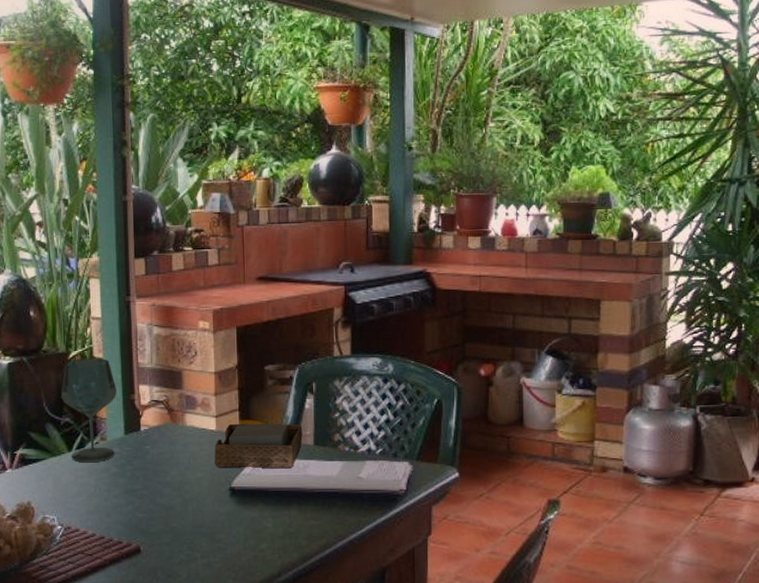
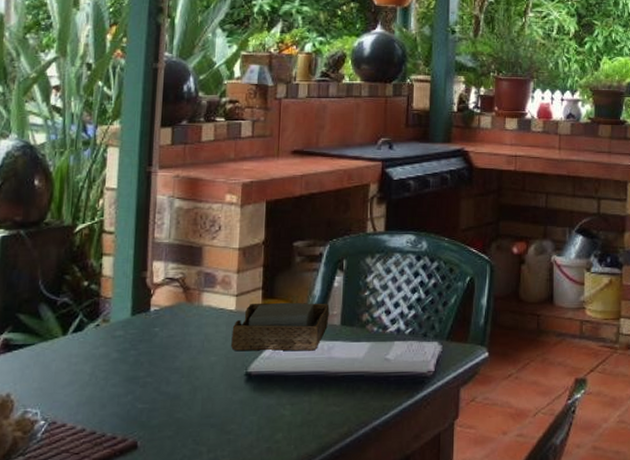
wine glass: present [61,358,117,463] -> none [61,232,127,348]

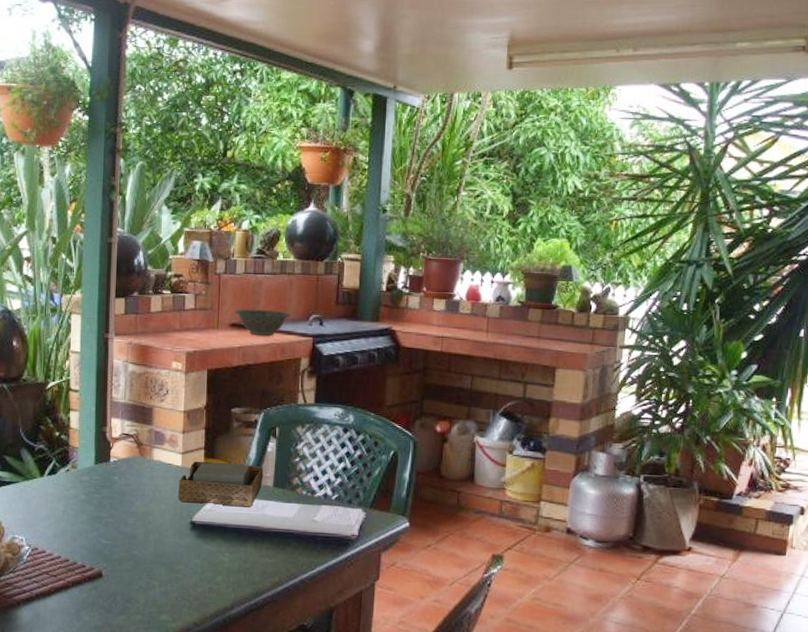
ceramic bowl: none [297,134,359,163] -> present [235,309,292,336]

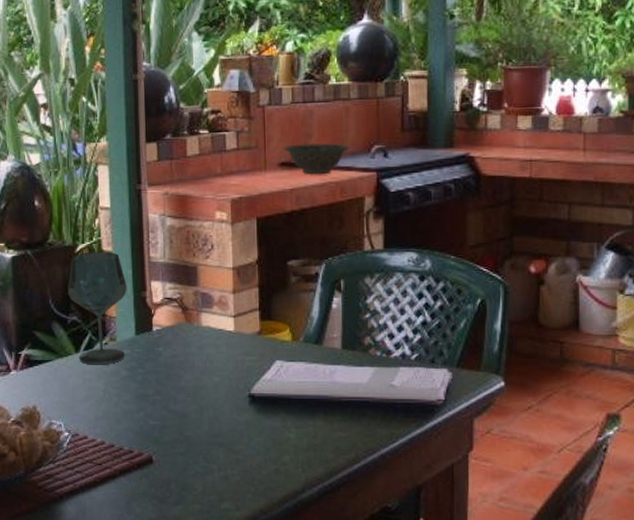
wine glass: none [37,390,90,489] -> present [68,252,127,365]
napkin holder: present [178,461,264,508] -> none [232,324,329,375]

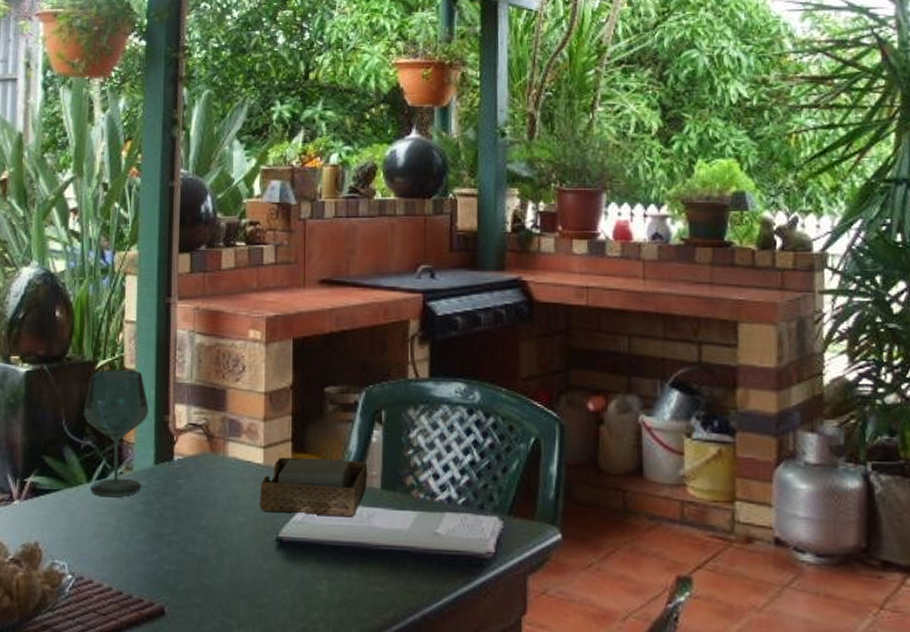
napkin holder: none [232,324,329,375] -> present [260,456,368,518]
ceramic bowl: present [284,143,350,175] -> none [325,261,395,294]

